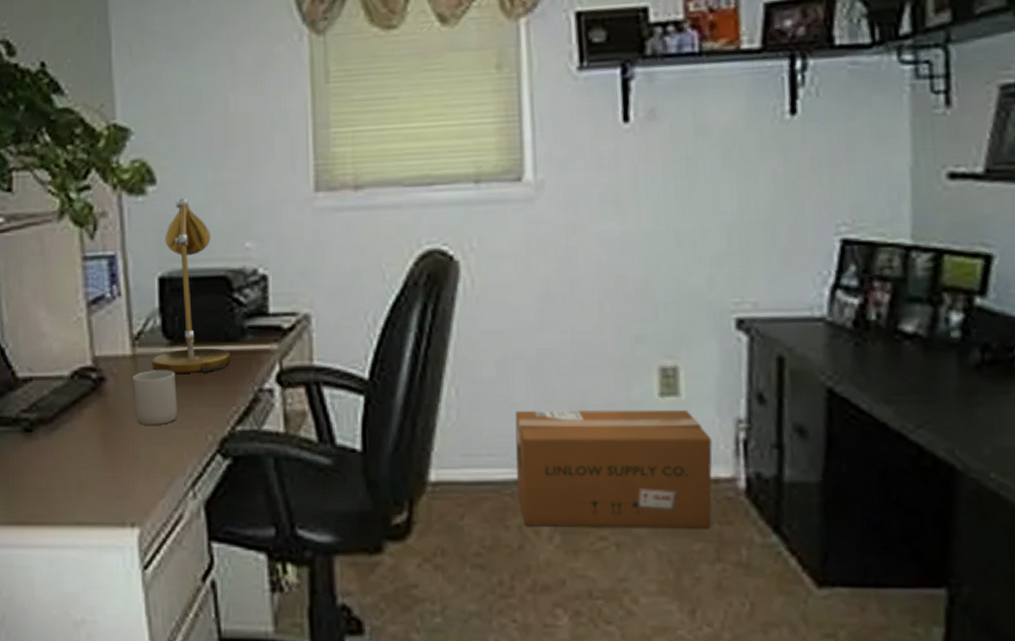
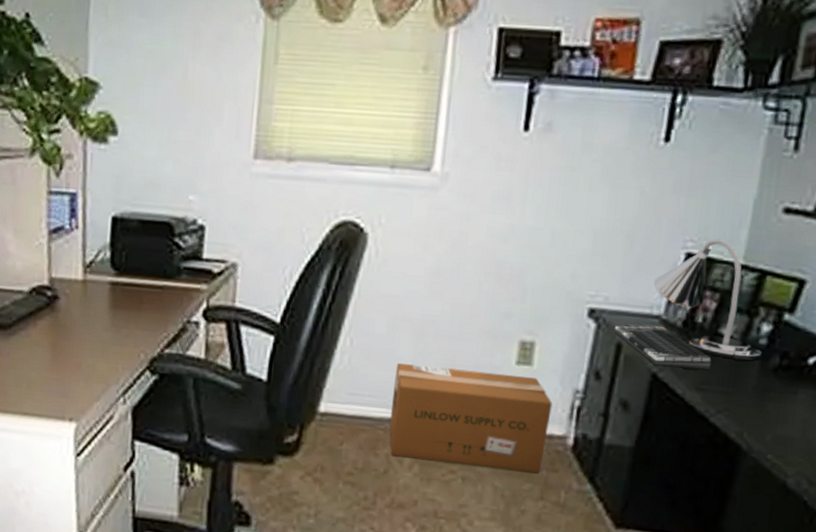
mug: present [132,370,178,425] -> none [80,294,119,341]
desk lamp: present [152,197,231,374] -> none [99,150,167,302]
computer keyboard: none [770,329,898,380] -> present [613,325,712,371]
table lamp: none [808,218,959,360] -> present [654,238,763,361]

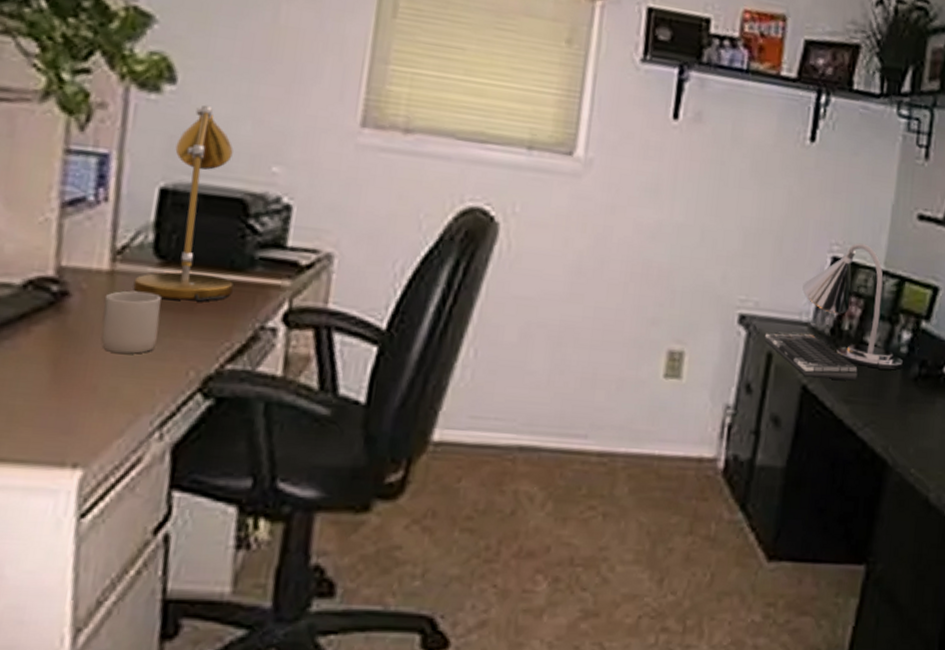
mug: none [80,294,119,341] -> present [101,291,162,354]
desk lamp: none [99,150,167,302] -> present [133,105,234,302]
box: present [389,363,552,474] -> none [518,378,702,504]

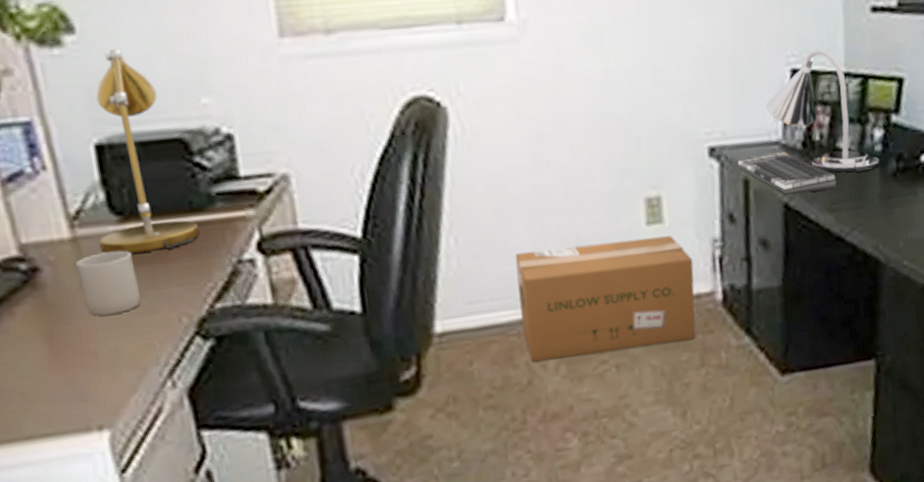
box: none [518,378,702,504] -> present [514,236,696,362]

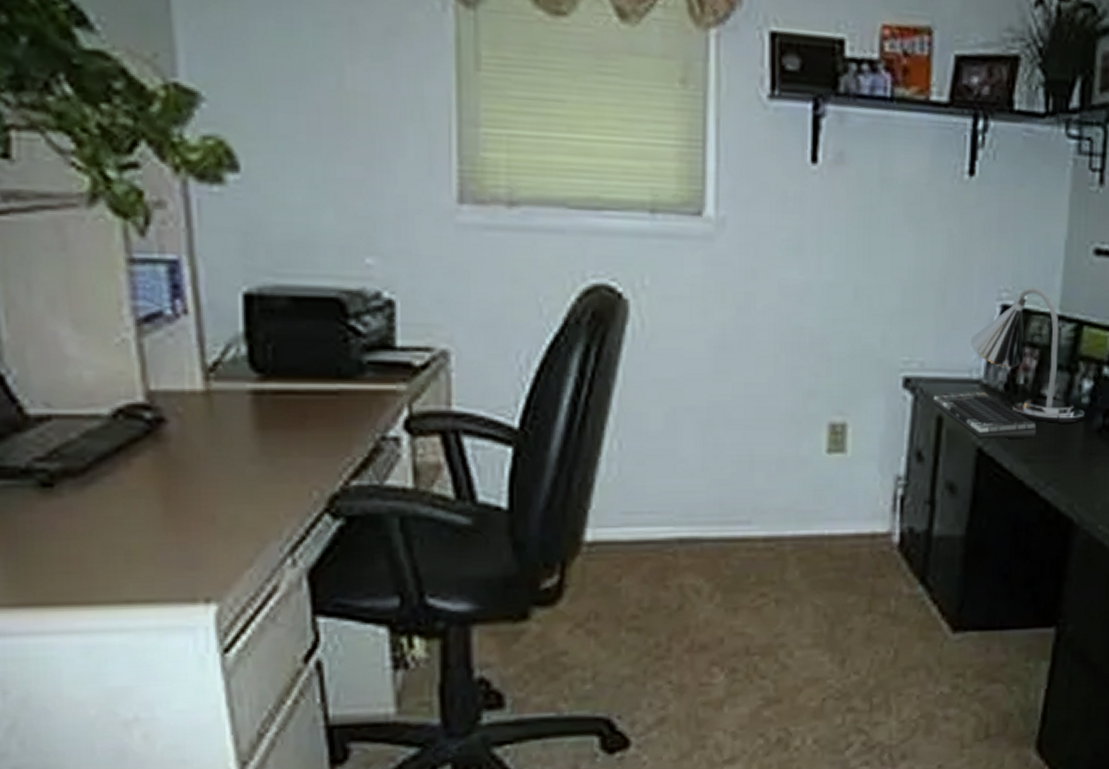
mug: present [75,250,141,316] -> none [205,410,272,478]
desk lamp: present [96,48,200,254] -> none [234,193,344,416]
box: present [514,236,696,362] -> none [679,466,872,586]

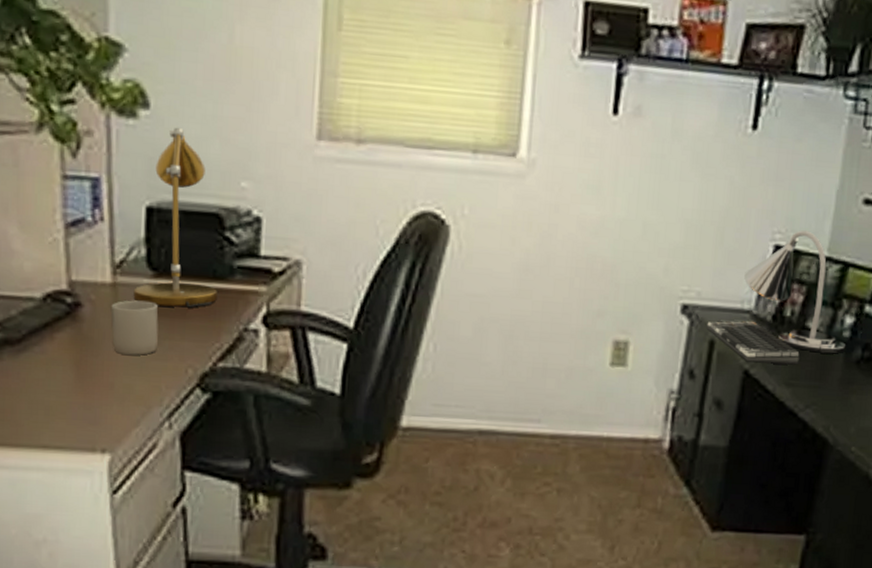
mug: none [205,410,272,478] -> present [110,300,159,355]
desk lamp: none [234,193,344,416] -> present [133,127,217,308]

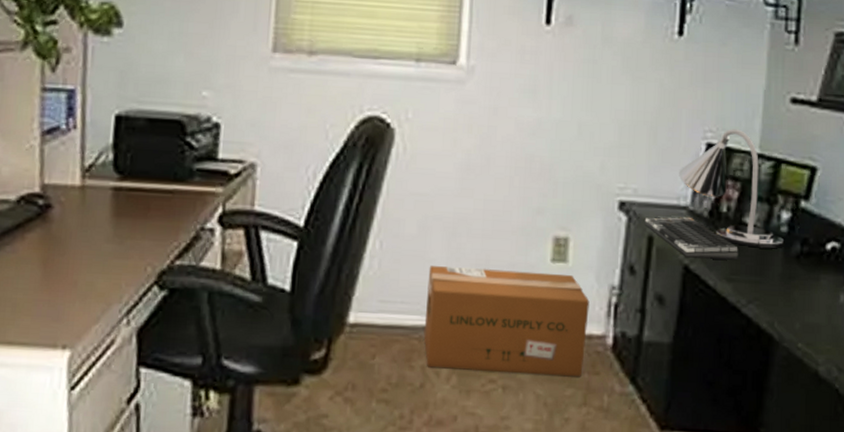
mug: present [110,300,159,355] -> none [77,202,122,254]
desk lamp: present [133,127,217,308] -> none [99,43,177,209]
box: none [478,369,648,480] -> present [423,266,590,377]

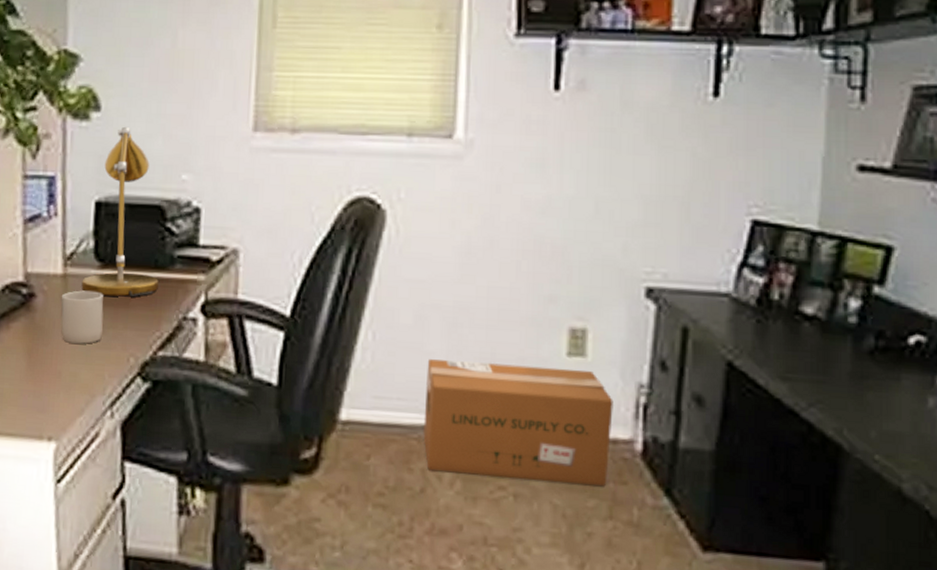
mug: none [77,202,122,254] -> present [60,290,104,344]
desk lamp: none [99,43,177,209] -> present [81,126,159,297]
computer keyboard: present [644,216,738,260] -> none [677,304,795,356]
table lamp: present [679,129,785,249] -> none [718,203,854,343]

